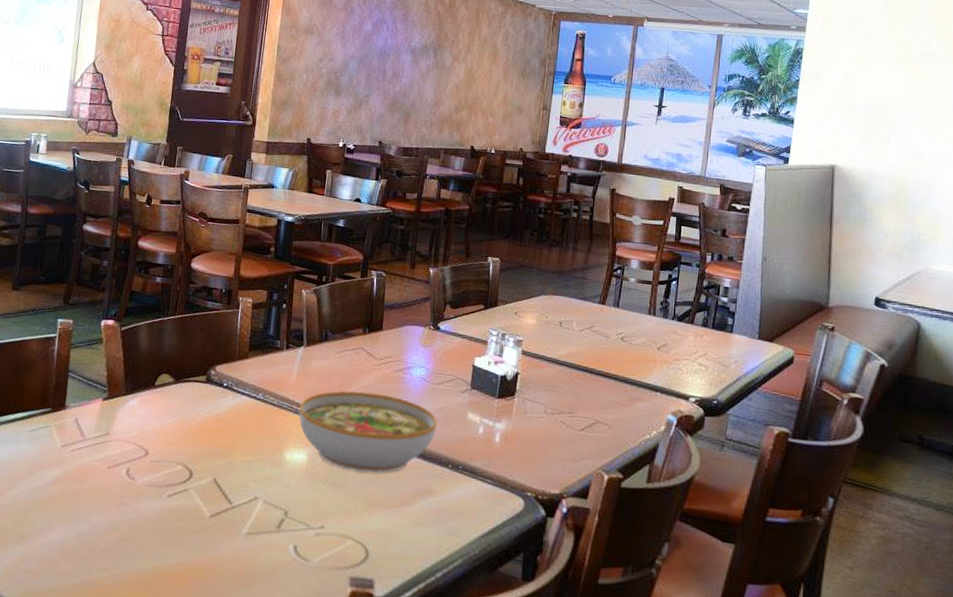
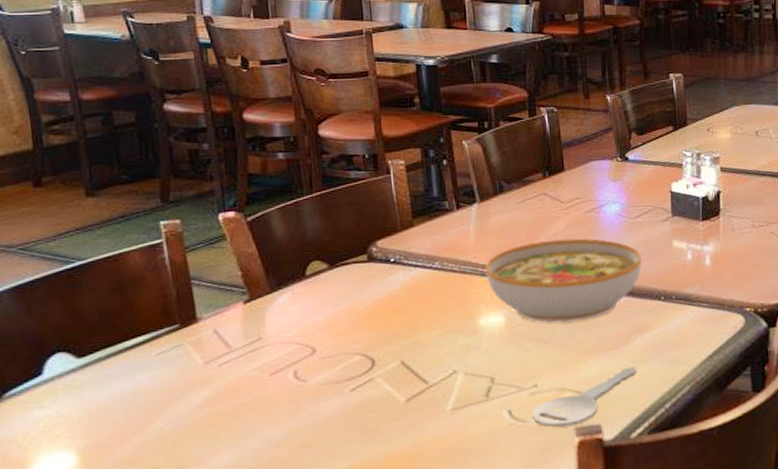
key: none [314,528,415,574] -> present [532,367,636,427]

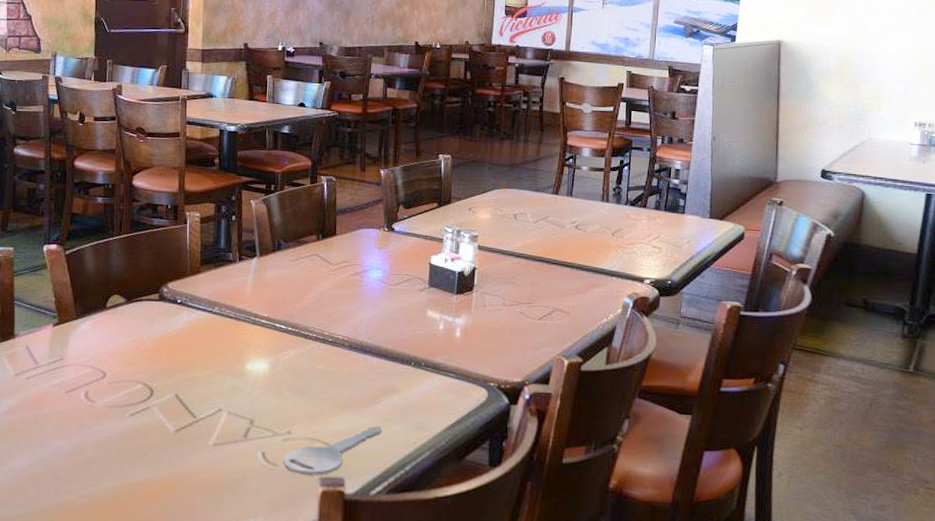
bowl: present [485,238,642,324] -> none [257,298,397,377]

